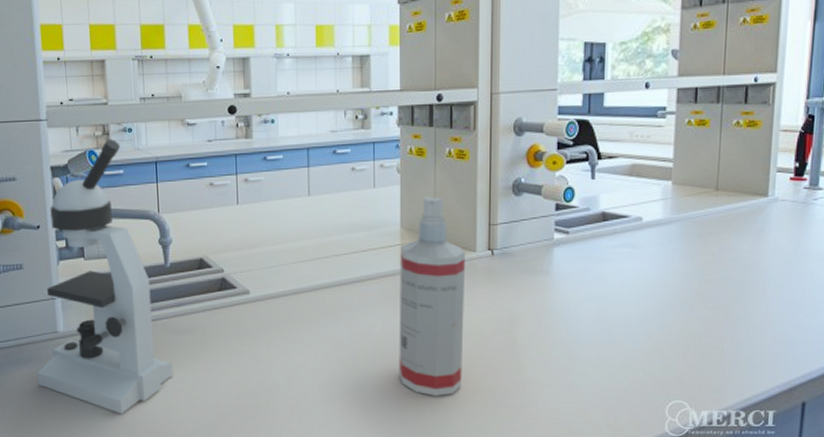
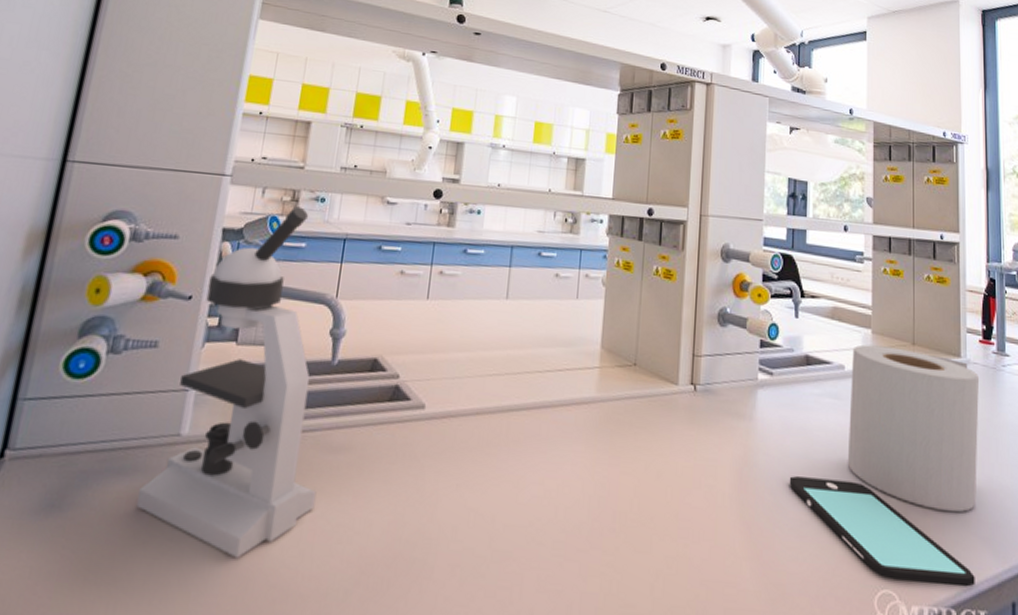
spray bottle: present [399,197,466,396] -> none [584,316,668,564]
tablet: none [585,317,766,393] -> present [789,476,975,587]
paper towel roll: none [642,195,787,334] -> present [847,344,980,513]

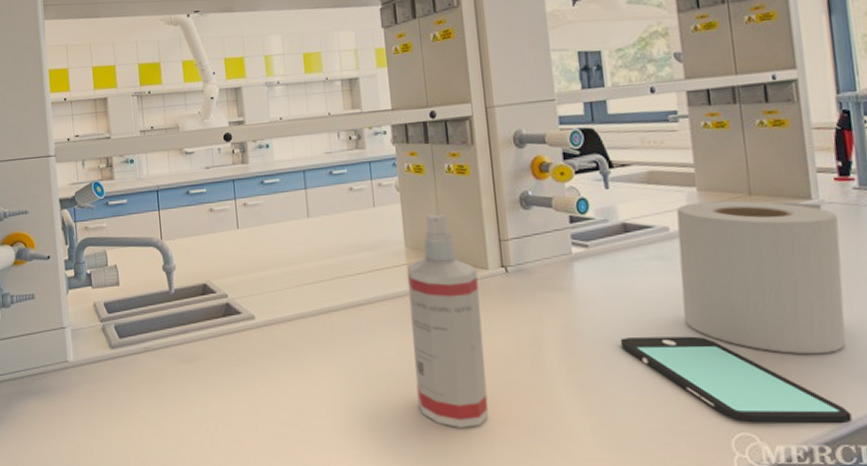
microscope: present [136,206,317,559] -> none [49,170,182,447]
spray bottle: none [584,316,668,564] -> present [406,214,489,428]

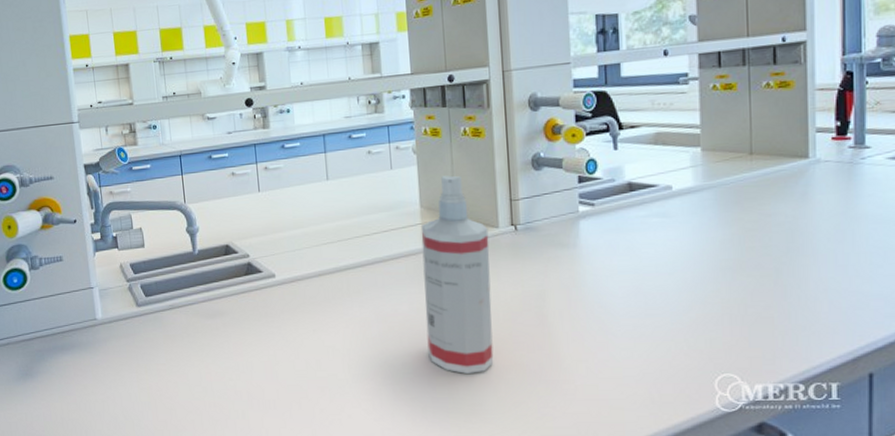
tablet: present [619,336,852,425] -> none [619,287,826,366]
paper towel roll: present [676,201,846,355] -> none [679,160,832,303]

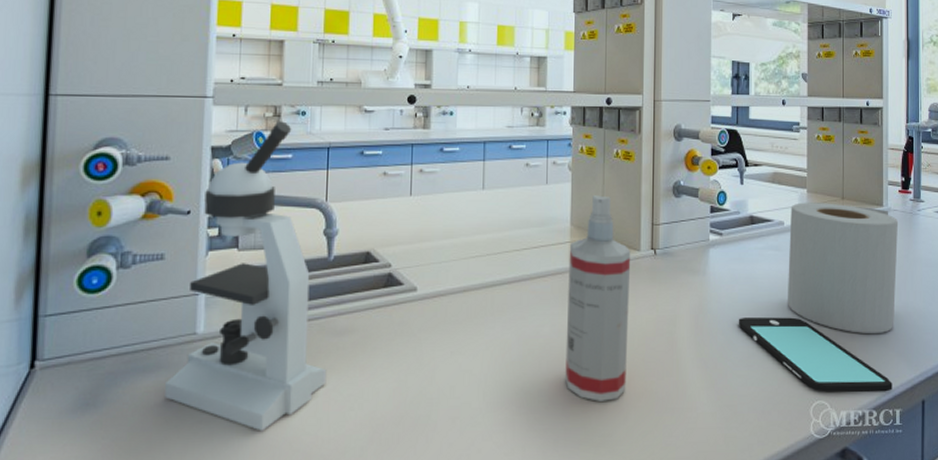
microscope: none [80,136,206,397] -> present [165,121,327,431]
tablet: none [619,287,826,366] -> present [738,317,892,393]
paper towel roll: none [679,160,832,303] -> present [787,202,899,335]

